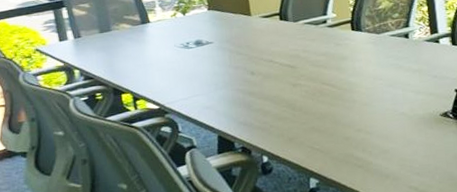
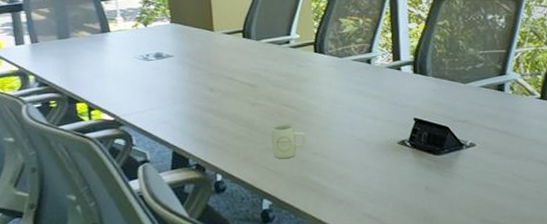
mug: none [314,102,349,137] -> present [271,124,306,159]

